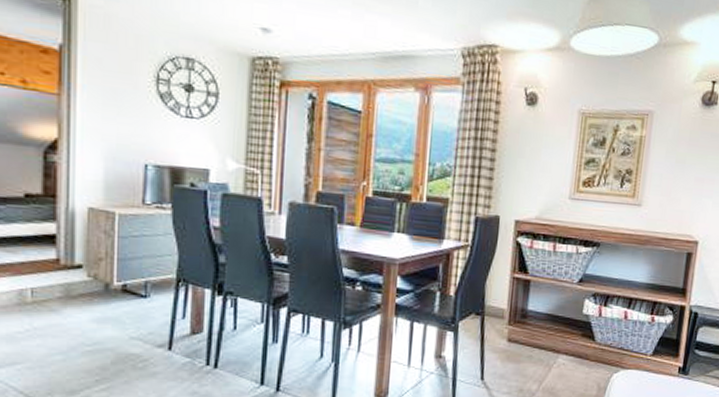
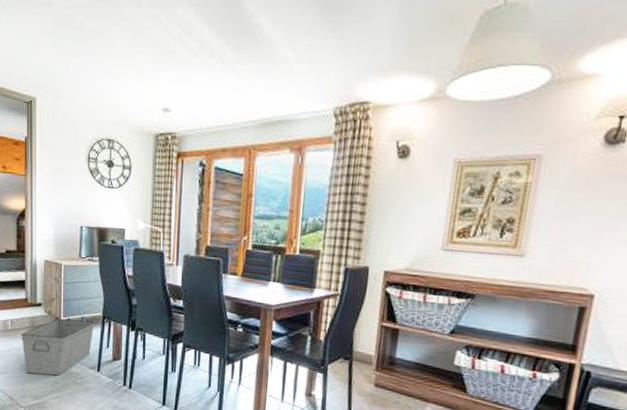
storage bin: none [48,284,165,361] -> present [21,318,95,376]

